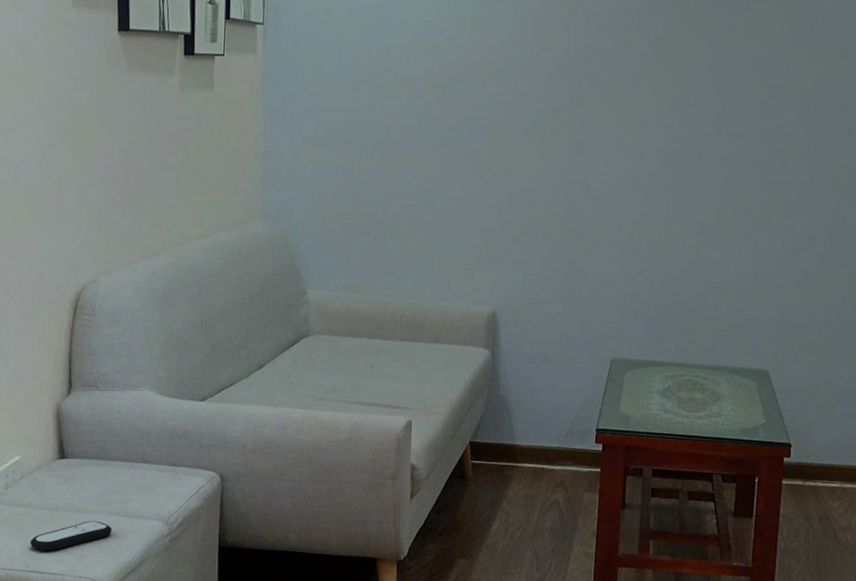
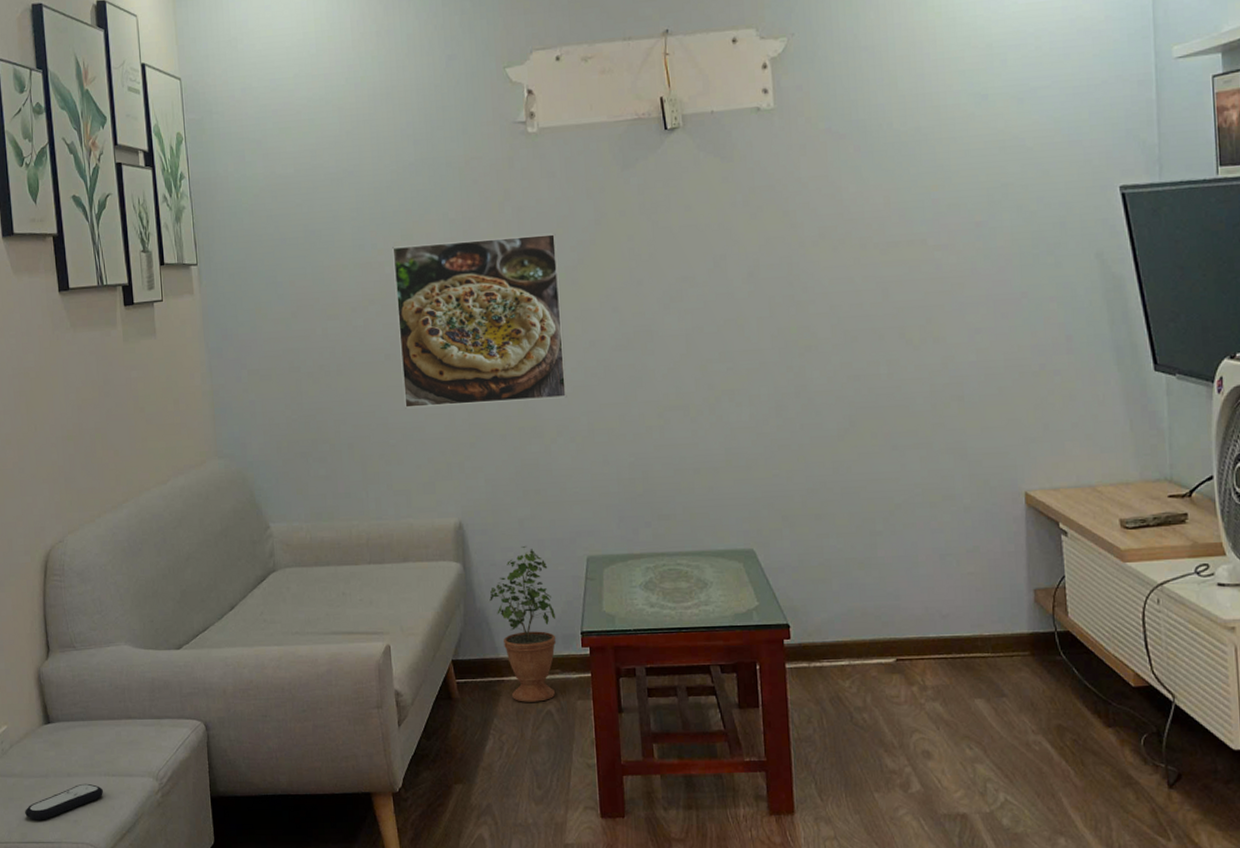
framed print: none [453,34,622,205] -> present [392,233,567,409]
potted plant: none [513,341,575,490] -> present [489,545,557,702]

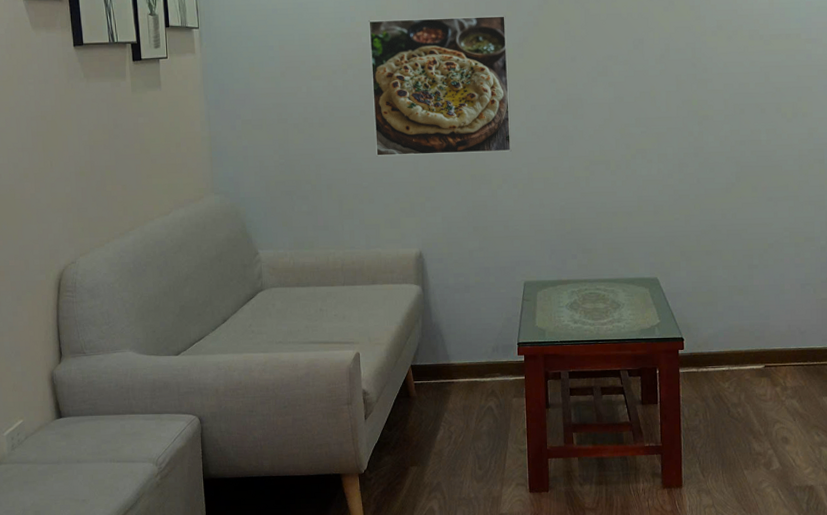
remote control: present [25,783,104,820] -> none [38,468,110,500]
potted plant: present [489,545,557,702] -> none [443,272,498,400]

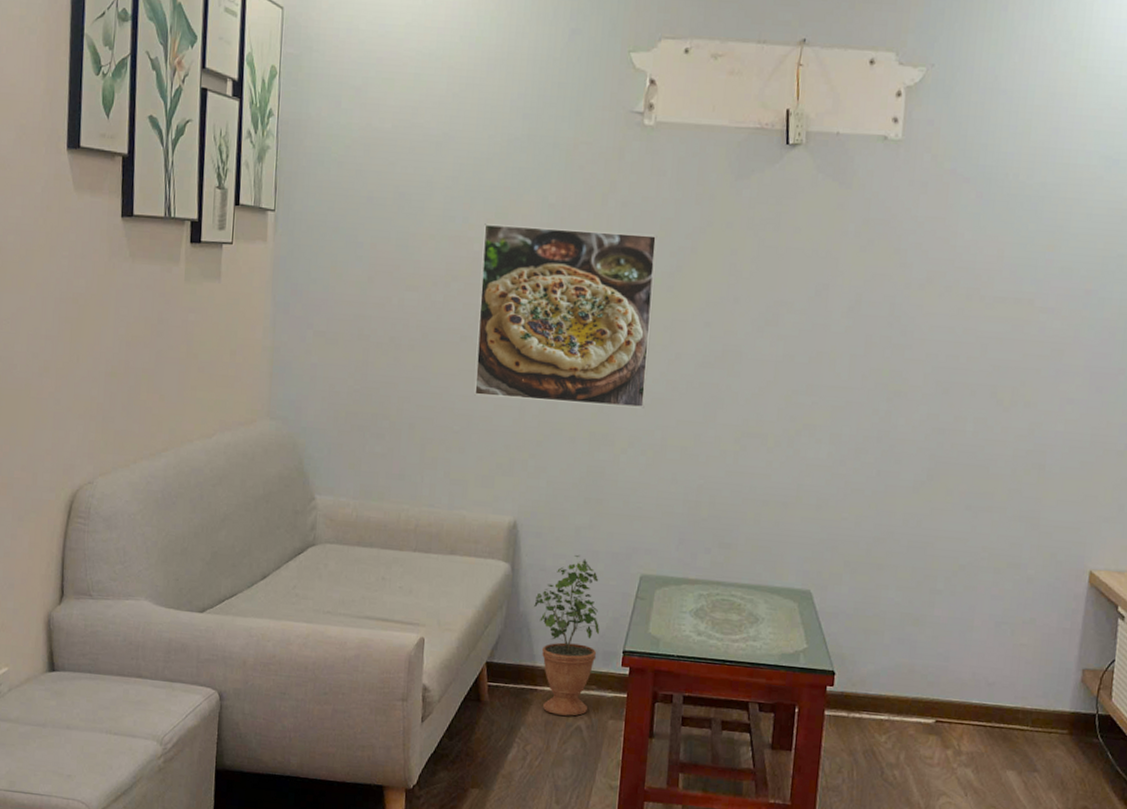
potted plant: none [443,272,498,400] -> present [534,554,600,716]

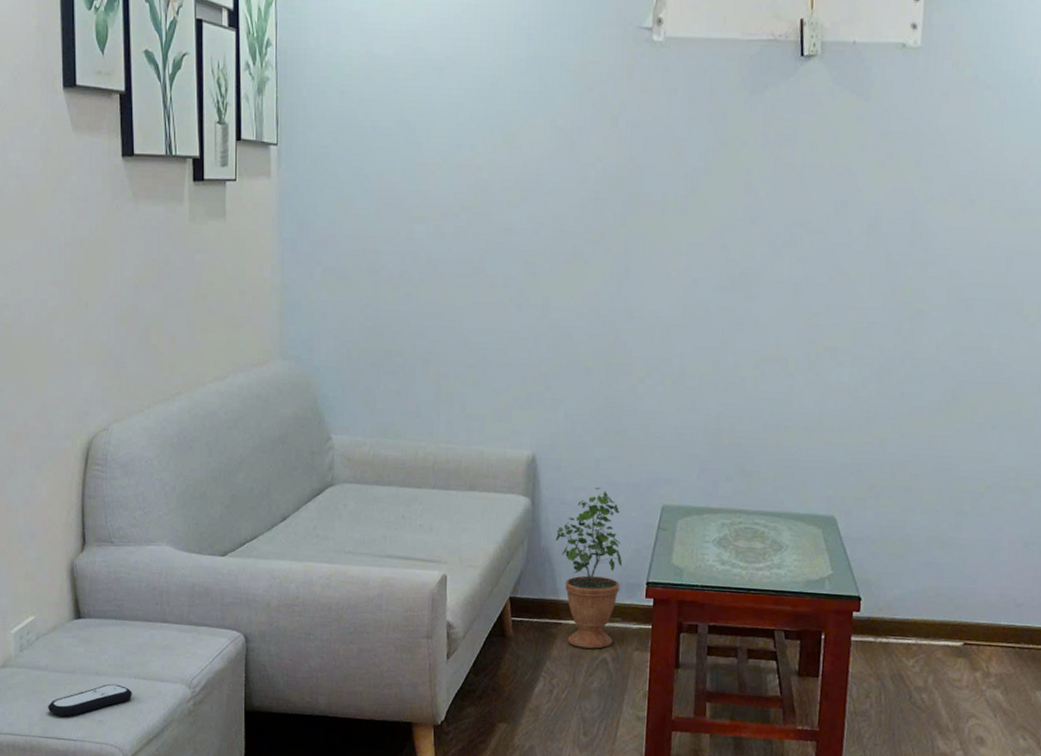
remote control: none [16,738,103,771] -> present [48,683,133,717]
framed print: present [473,224,658,409] -> none [487,150,670,336]

